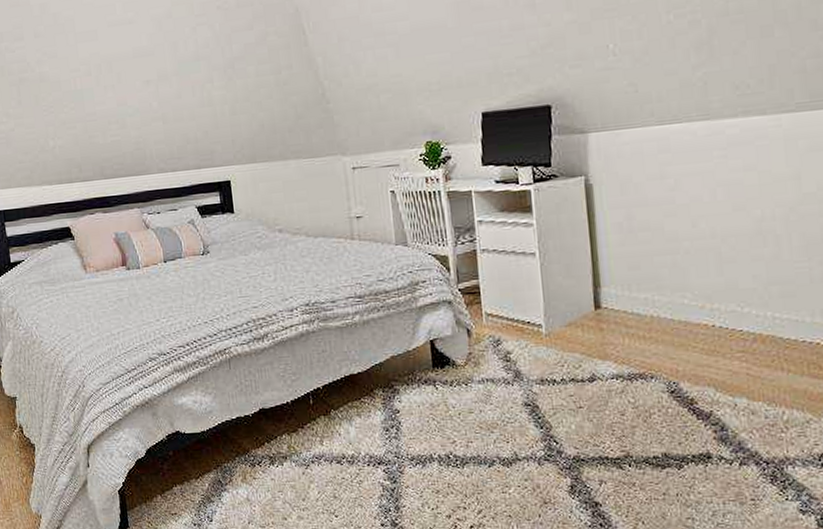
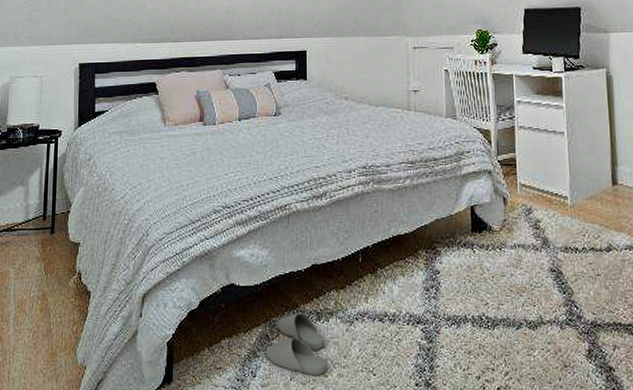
slippers: none [219,458,286,519] -> present [265,313,327,376]

